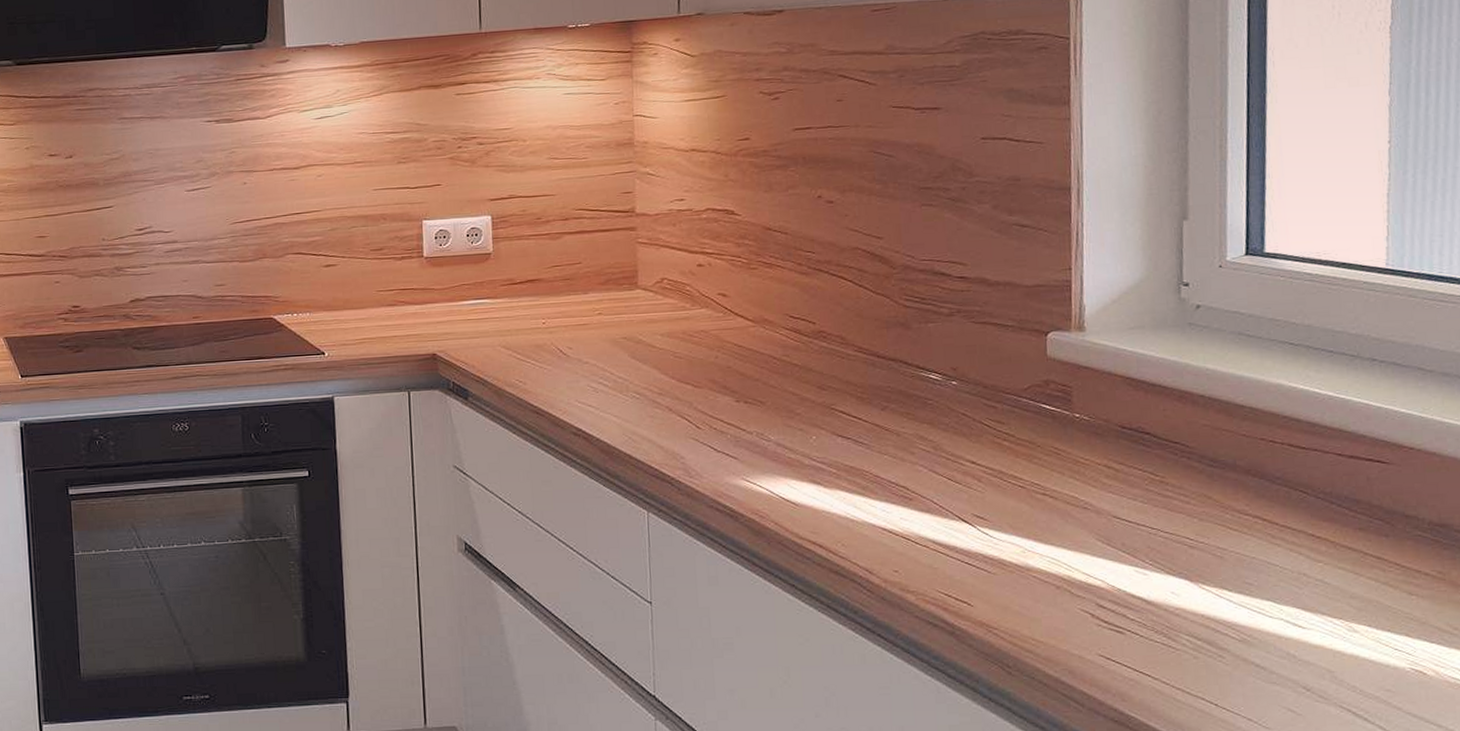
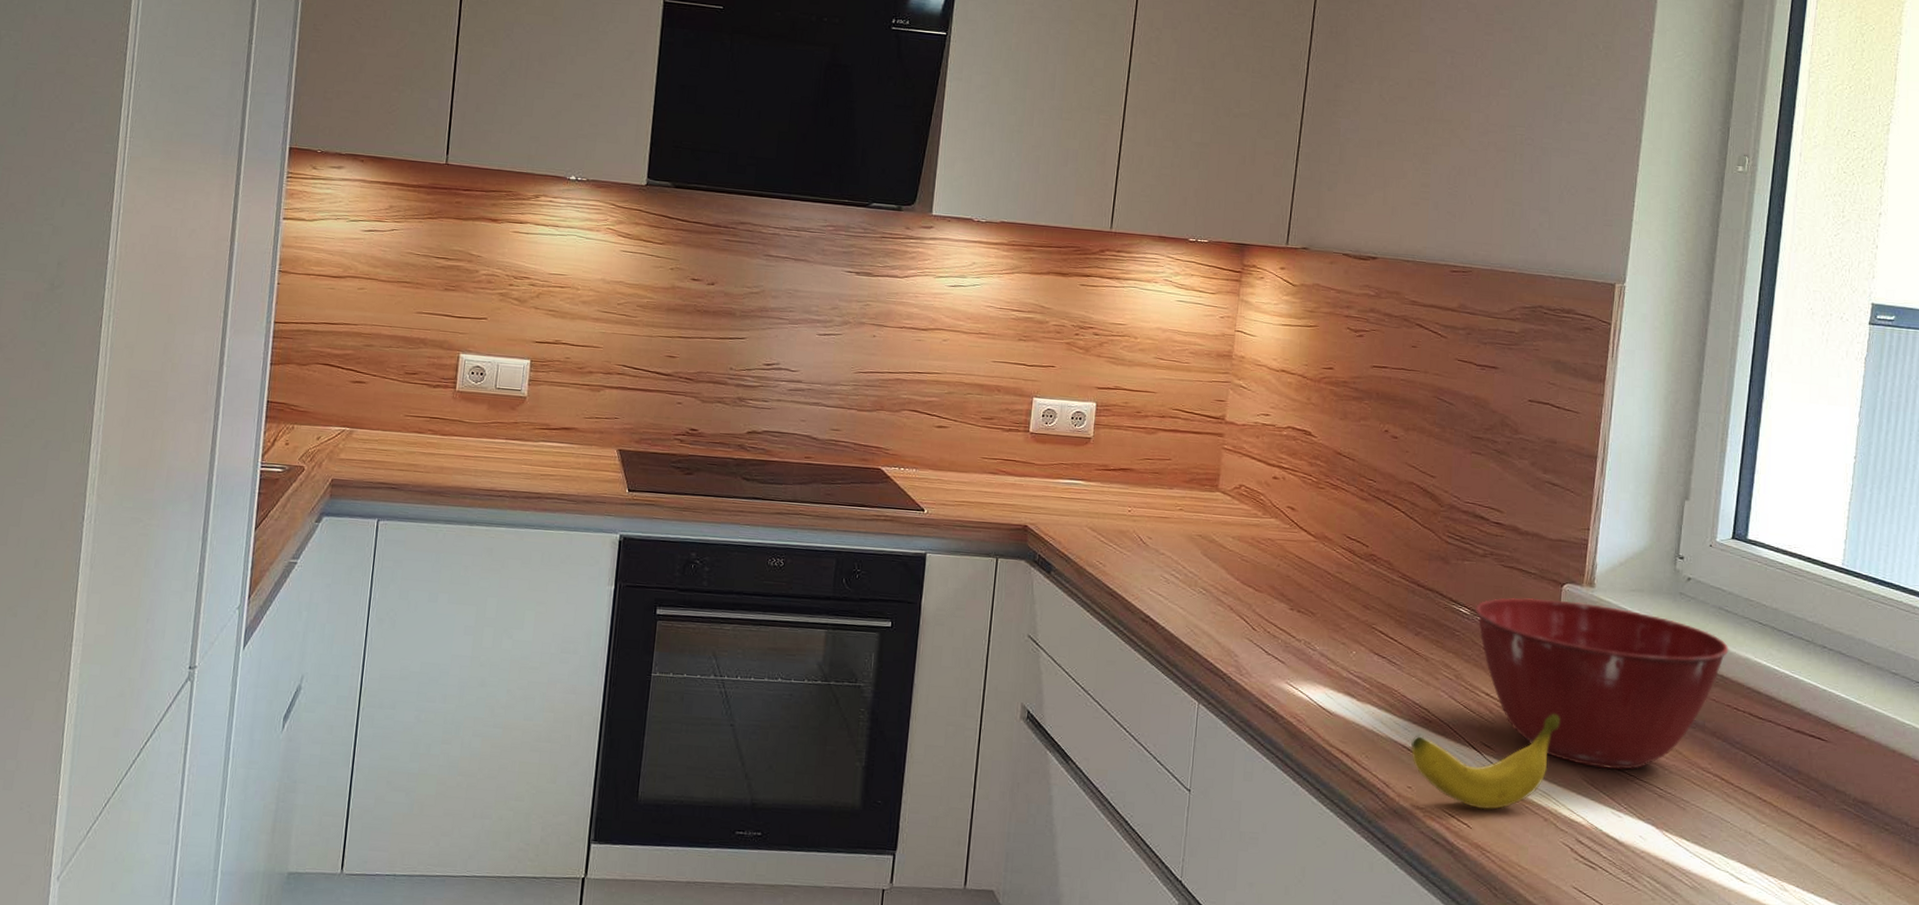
banana: none [892,474,1063,585] -> present [1411,714,1561,810]
mixing bowl: none [946,349,1256,525] -> present [1474,597,1729,770]

